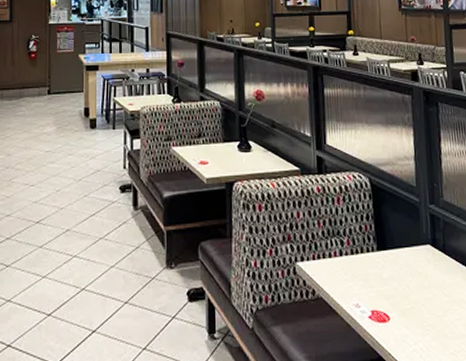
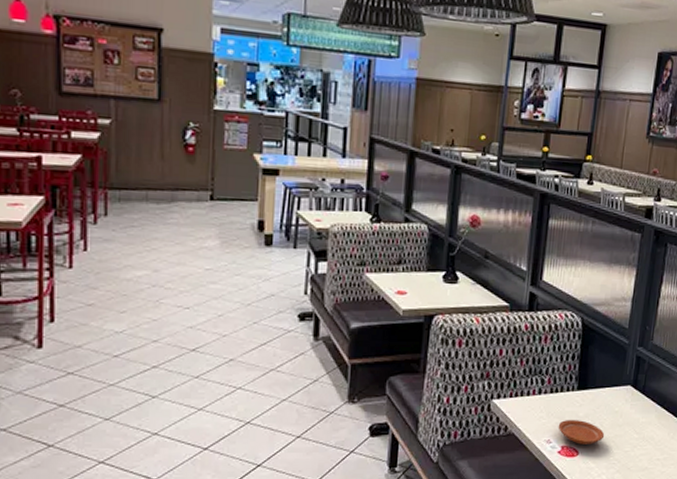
plate: none [364,281,413,309] -> present [558,419,605,445]

